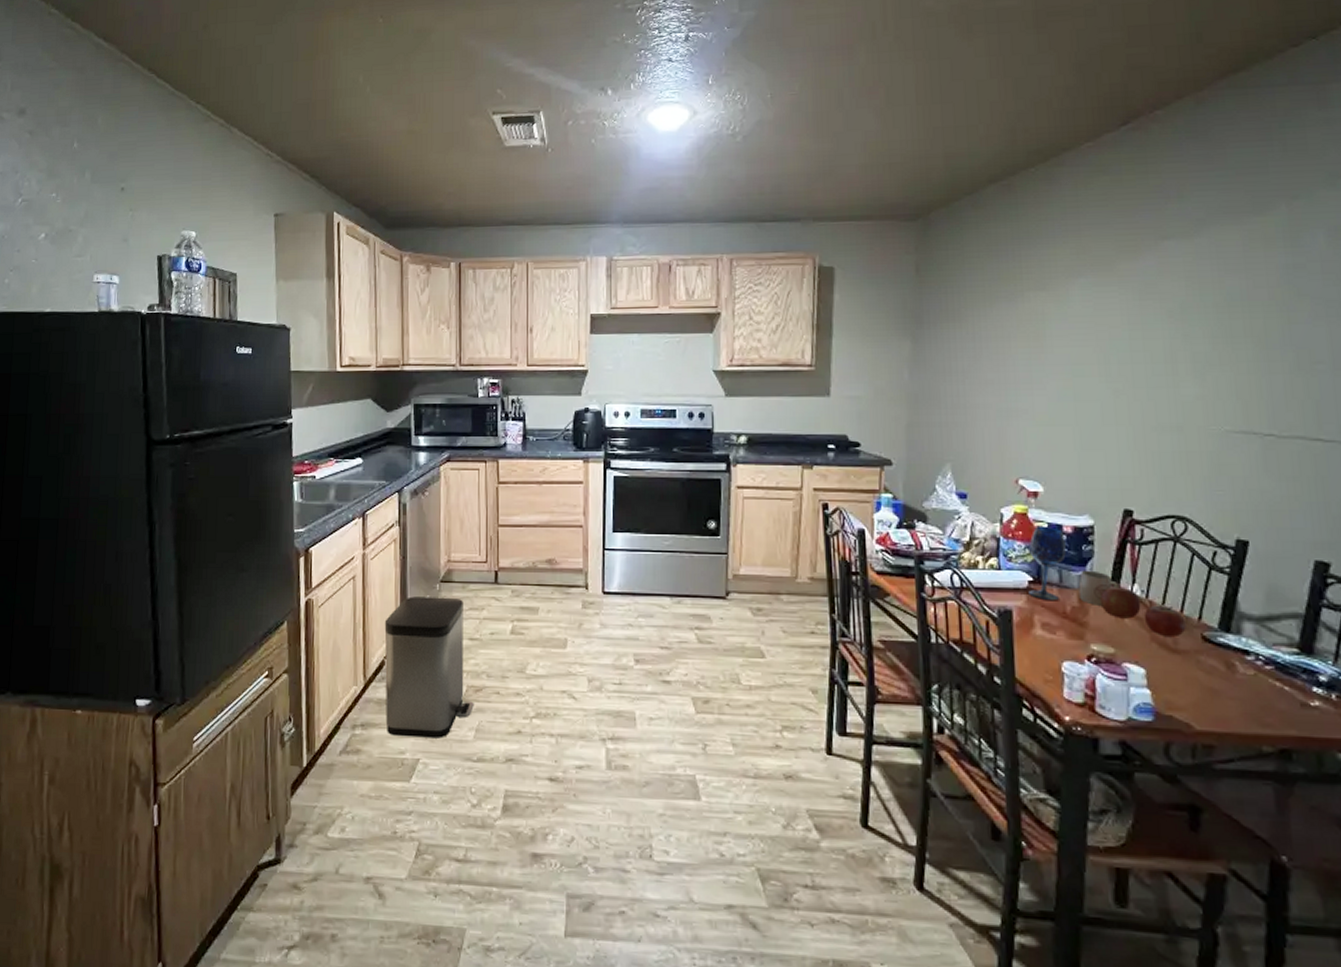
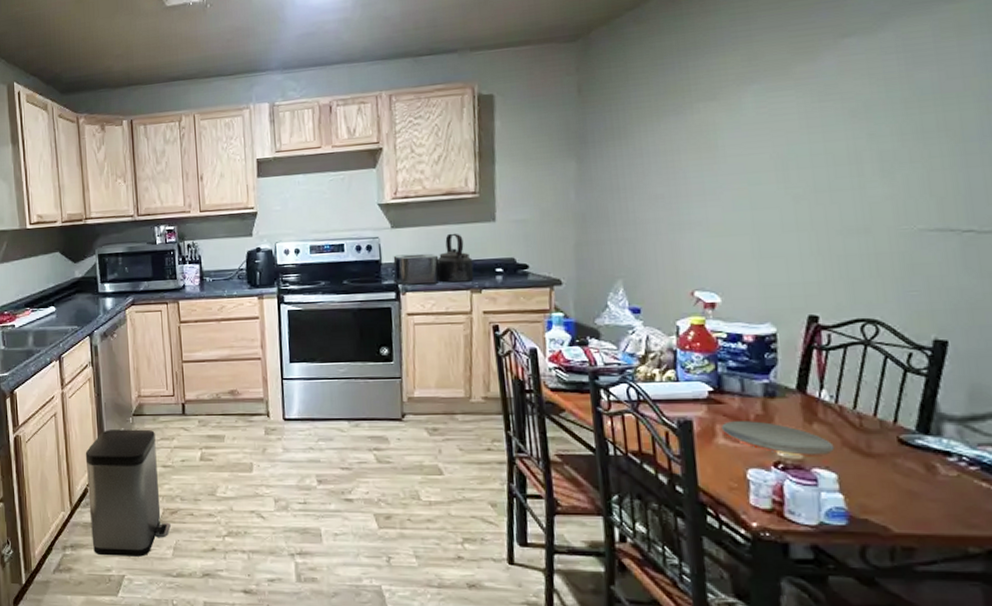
toaster: none [724,424,773,458] -> present [393,253,441,286]
kettle: none [769,405,806,457] -> present [437,233,474,283]
wineglass: present [1028,527,1066,601] -> none [707,337,748,410]
plate: none [1040,612,1144,650] -> present [722,421,835,455]
mug: present [1078,570,1119,605] -> none [761,378,806,413]
fruit: present [1099,588,1141,619] -> none [785,394,831,425]
fruit: present [1144,605,1186,638] -> none [833,409,881,442]

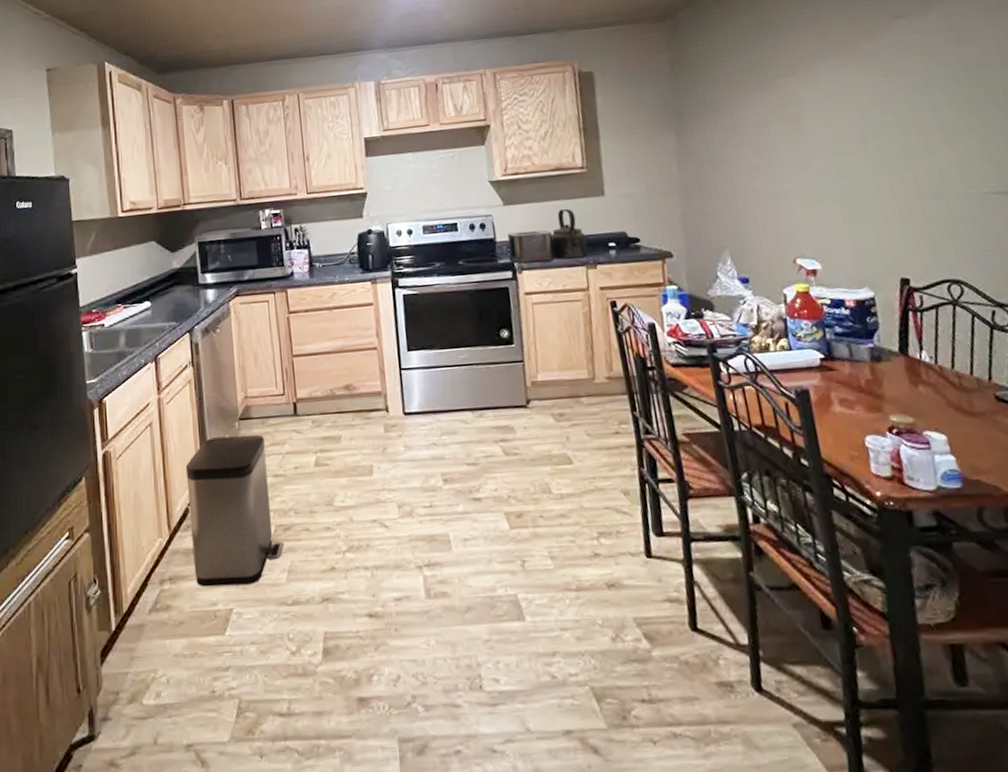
plate: present [722,421,835,455] -> none [836,386,941,419]

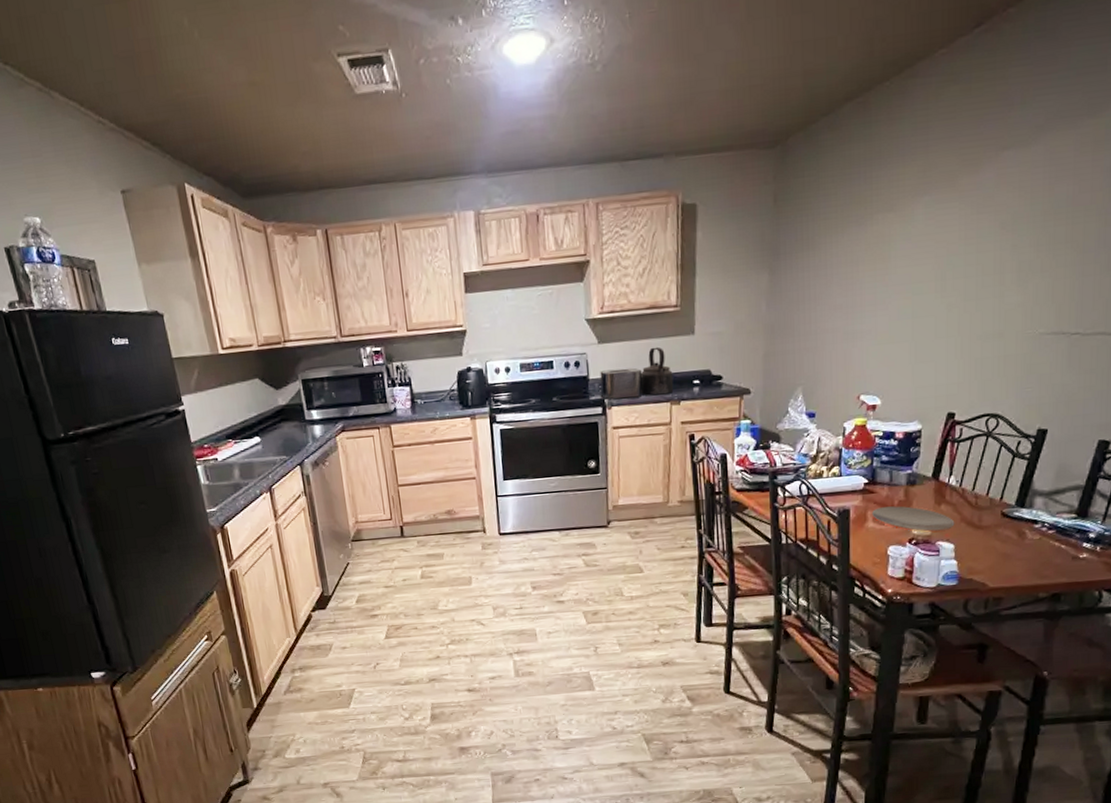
pedal bin: present [185,434,284,587] -> none [306,553,396,673]
plate: none [836,386,941,419] -> present [872,506,955,532]

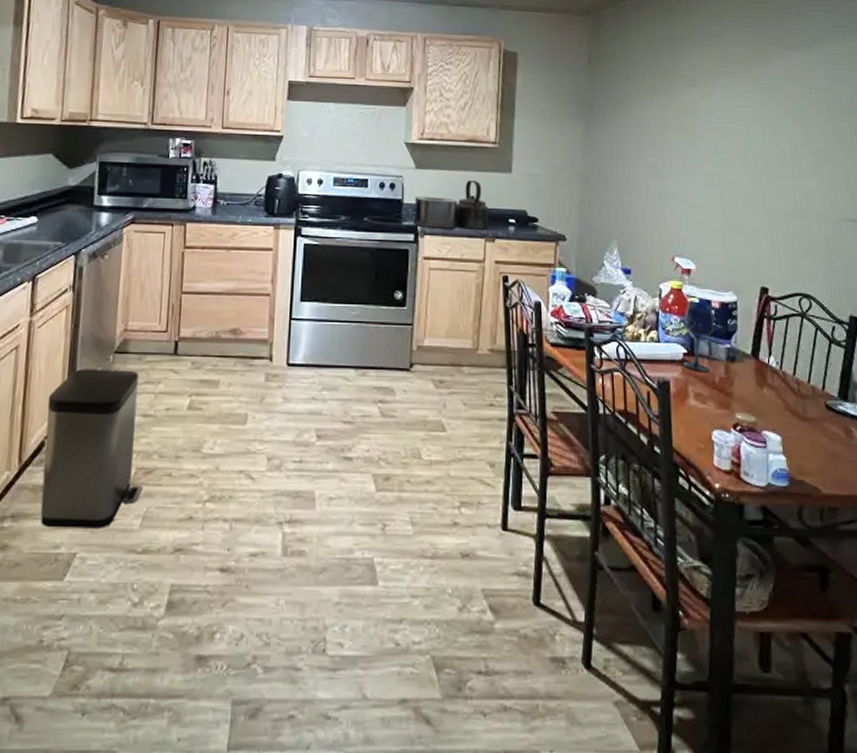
pedal bin: none [306,553,396,673] -> present [40,369,143,528]
wineglass: none [864,435,897,499] -> present [683,302,715,373]
plate: present [872,506,955,532] -> none [693,383,780,418]

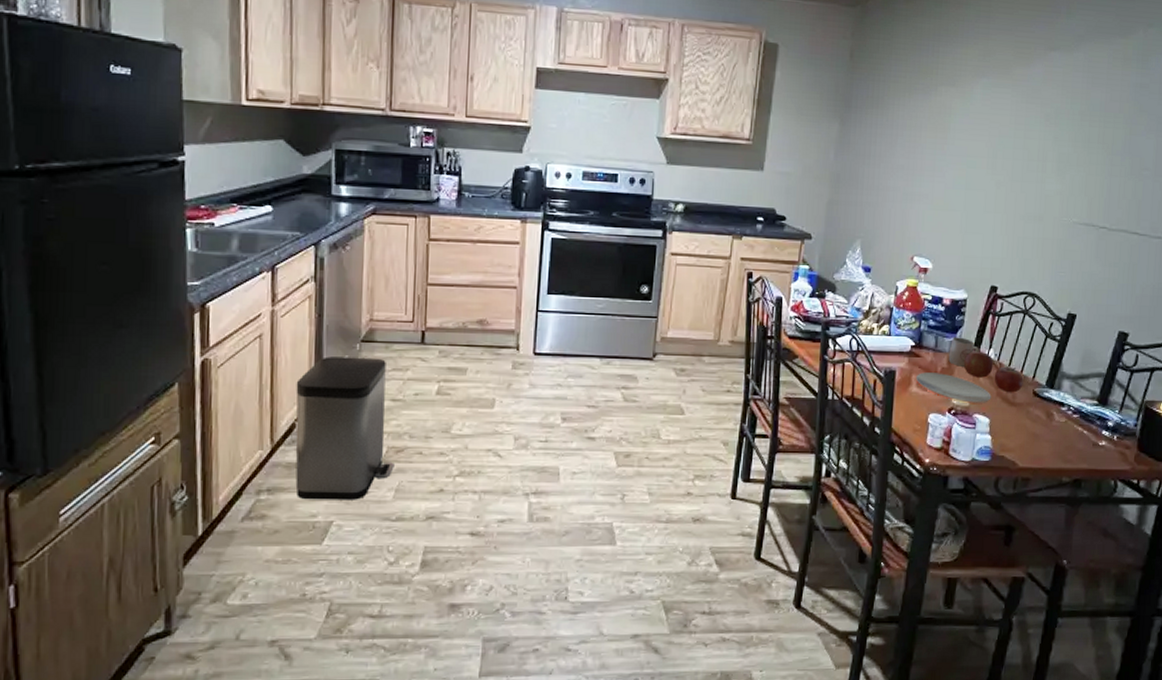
toaster: present [413,196,458,230] -> none [662,192,708,227]
kettle: present [455,180,489,230] -> none [704,177,738,227]
wineglass: present [683,302,715,373] -> none [910,299,944,363]
plate: none [693,383,780,418] -> present [916,372,991,403]
mug: none [725,343,758,376] -> present [948,337,979,367]
fruit: none [742,360,777,389] -> present [963,352,994,378]
fruit: none [779,376,813,406] -> present [994,366,1024,393]

